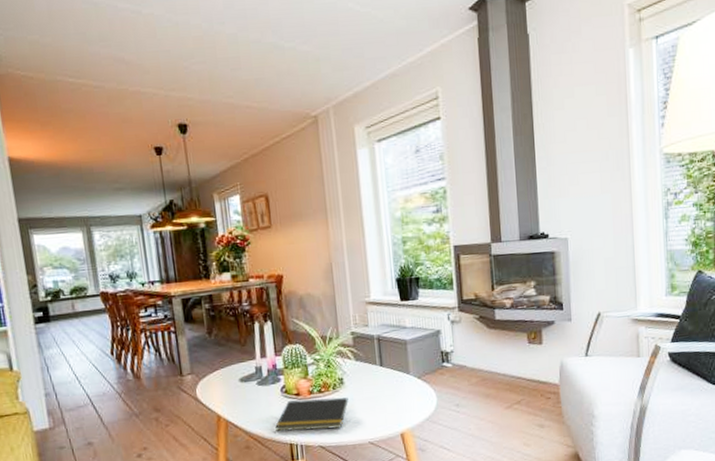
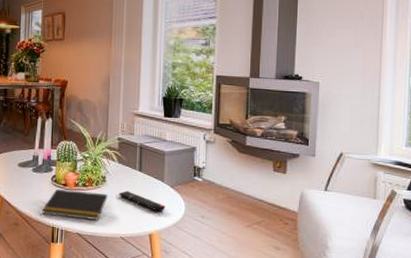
remote control: none [360,390,415,408] -> present [118,191,165,212]

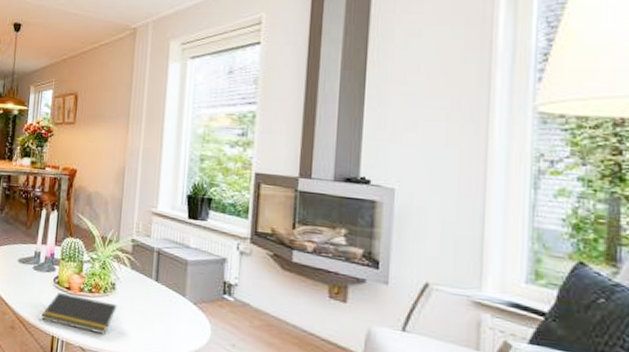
remote control: present [118,191,165,212] -> none [129,302,186,334]

